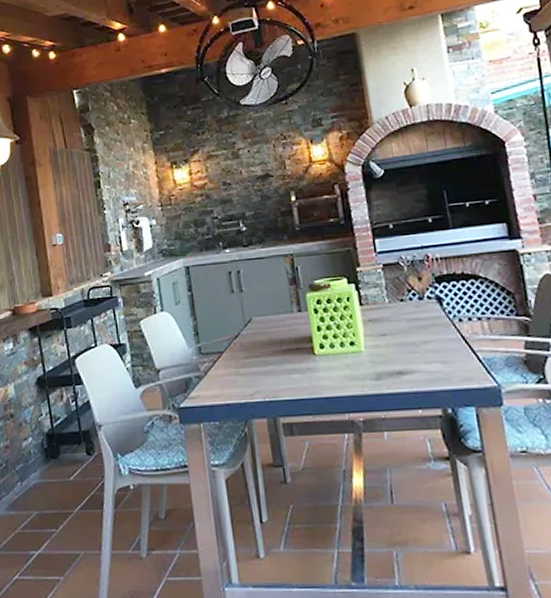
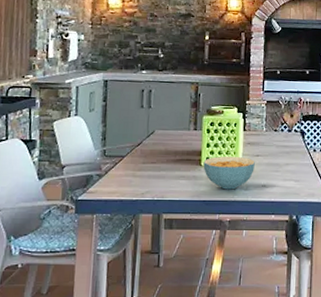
cereal bowl: none [316,338,384,382] -> present [203,156,256,190]

